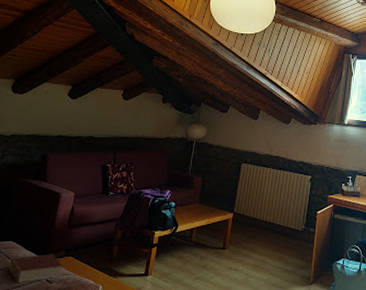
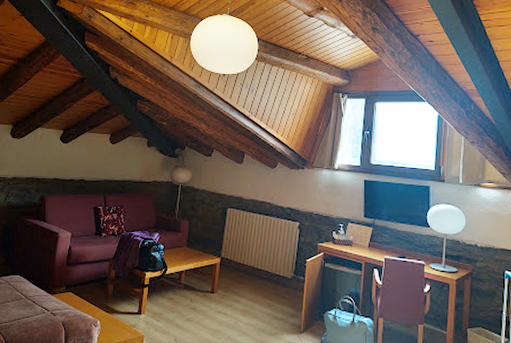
book: present [9,253,63,283] -> none [18,288,64,313]

